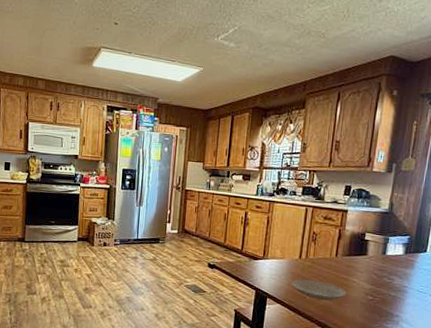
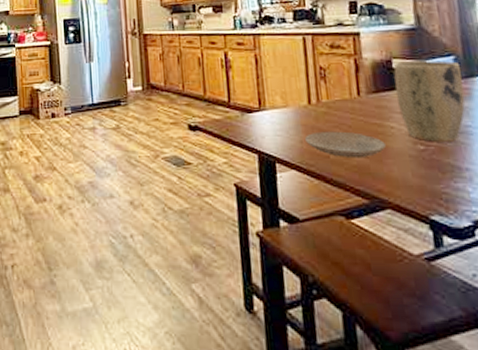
plant pot: none [361,235,412,296] -> present [393,60,465,142]

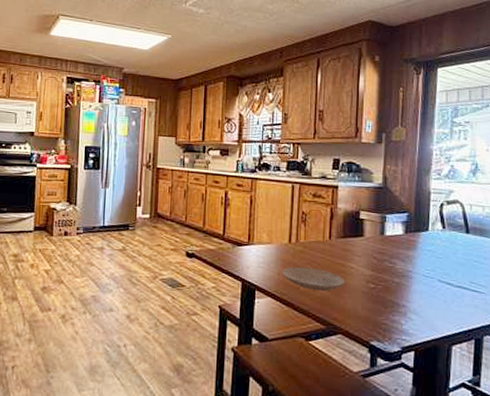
plant pot: present [393,60,465,142] -> none [359,214,412,283]

